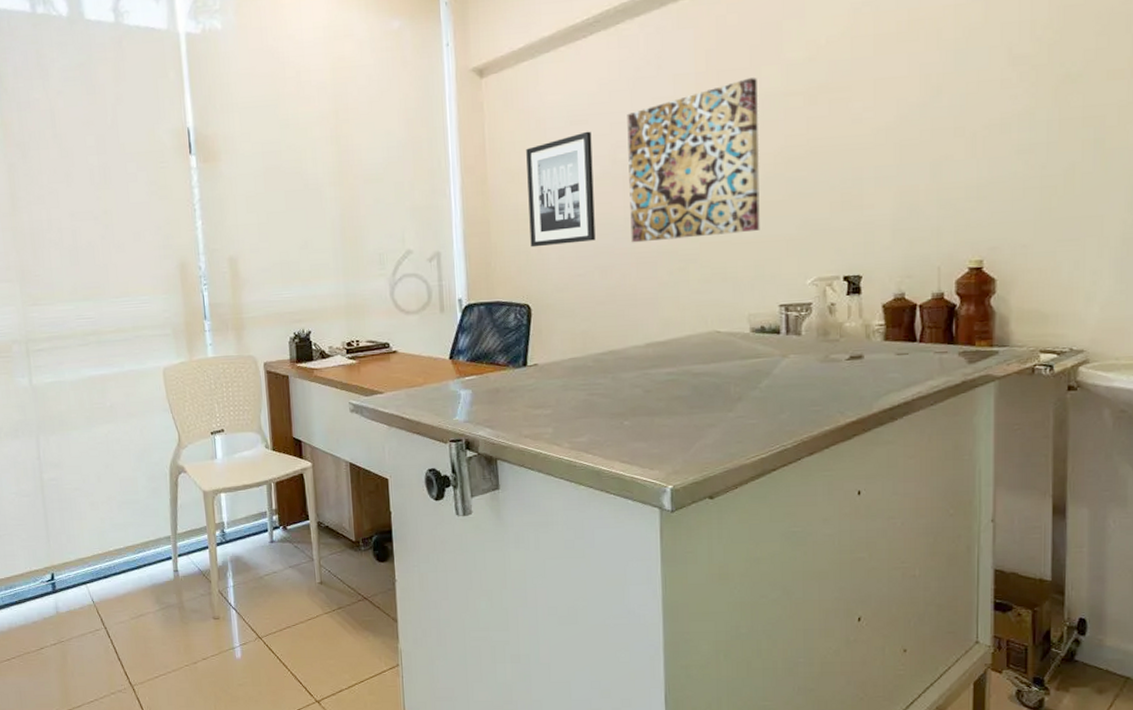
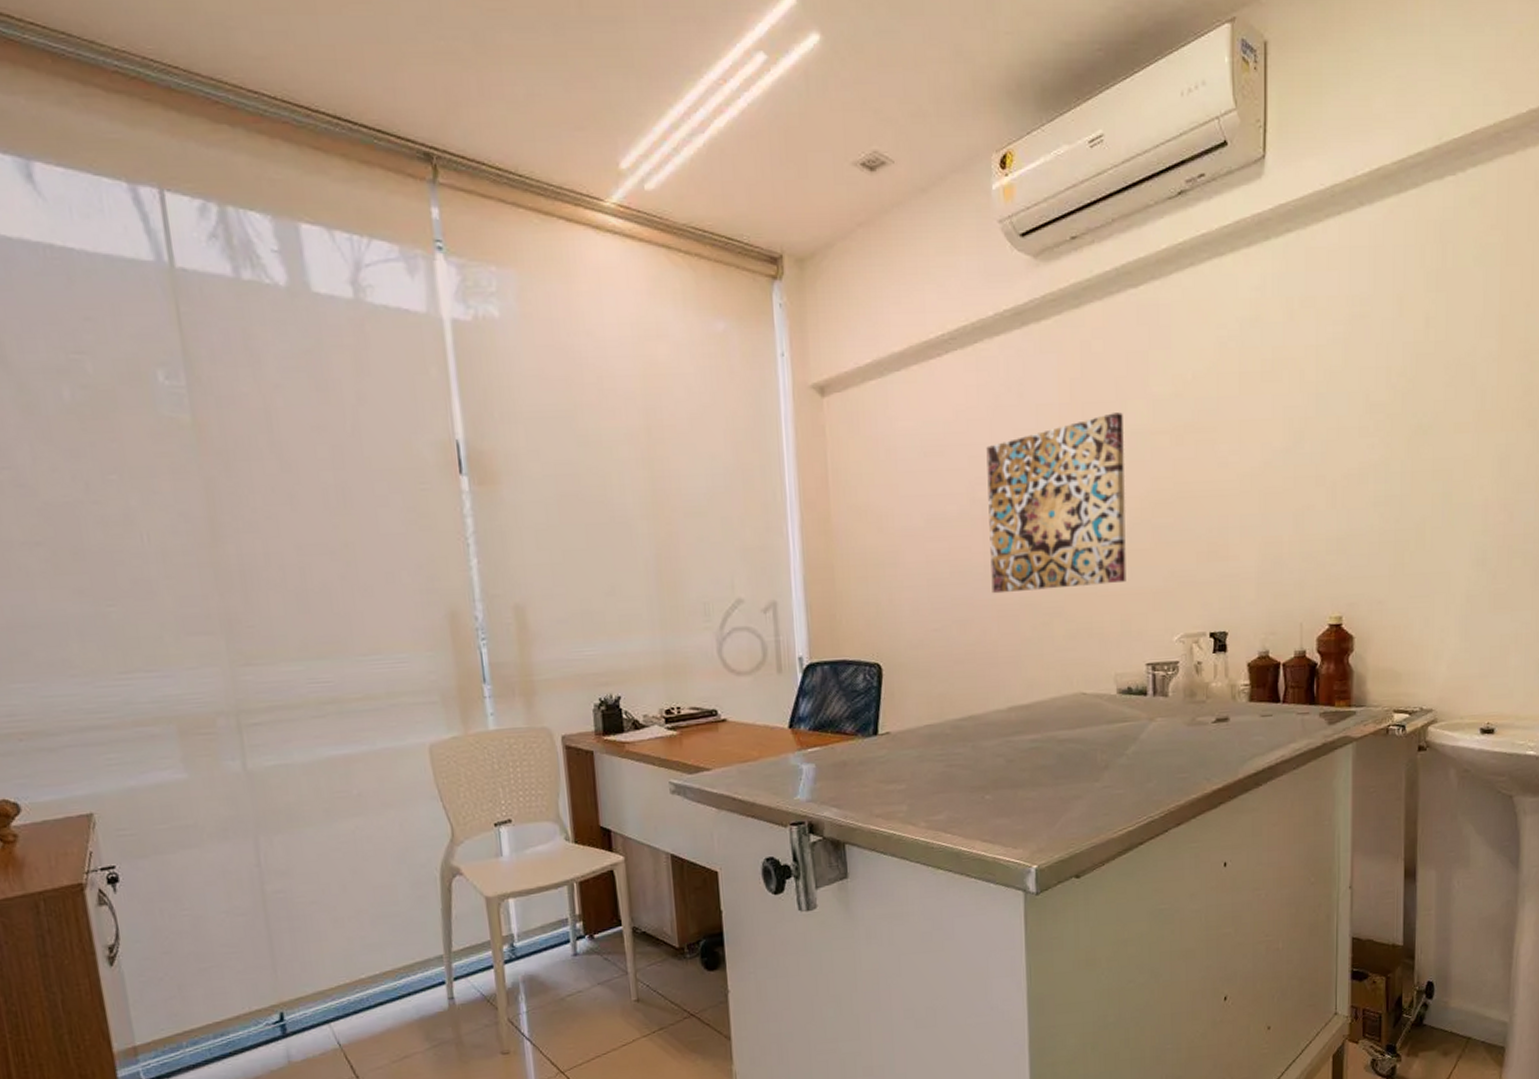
wall art: present [526,131,596,248] -> none [875,464,953,598]

